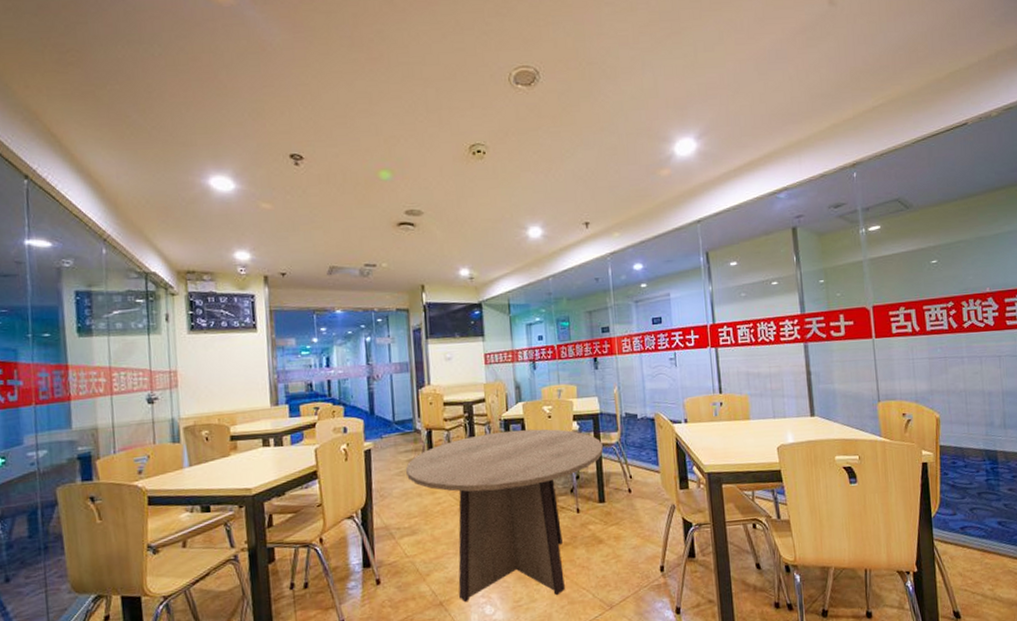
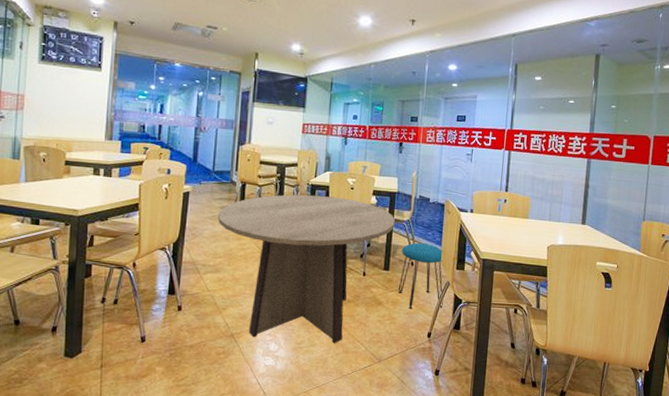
stool: none [616,465,672,543] -> present [398,242,444,310]

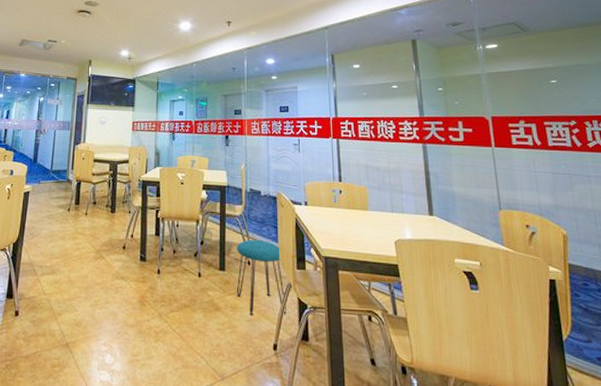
dining table: present [217,194,395,344] -> none [54,191,227,357]

